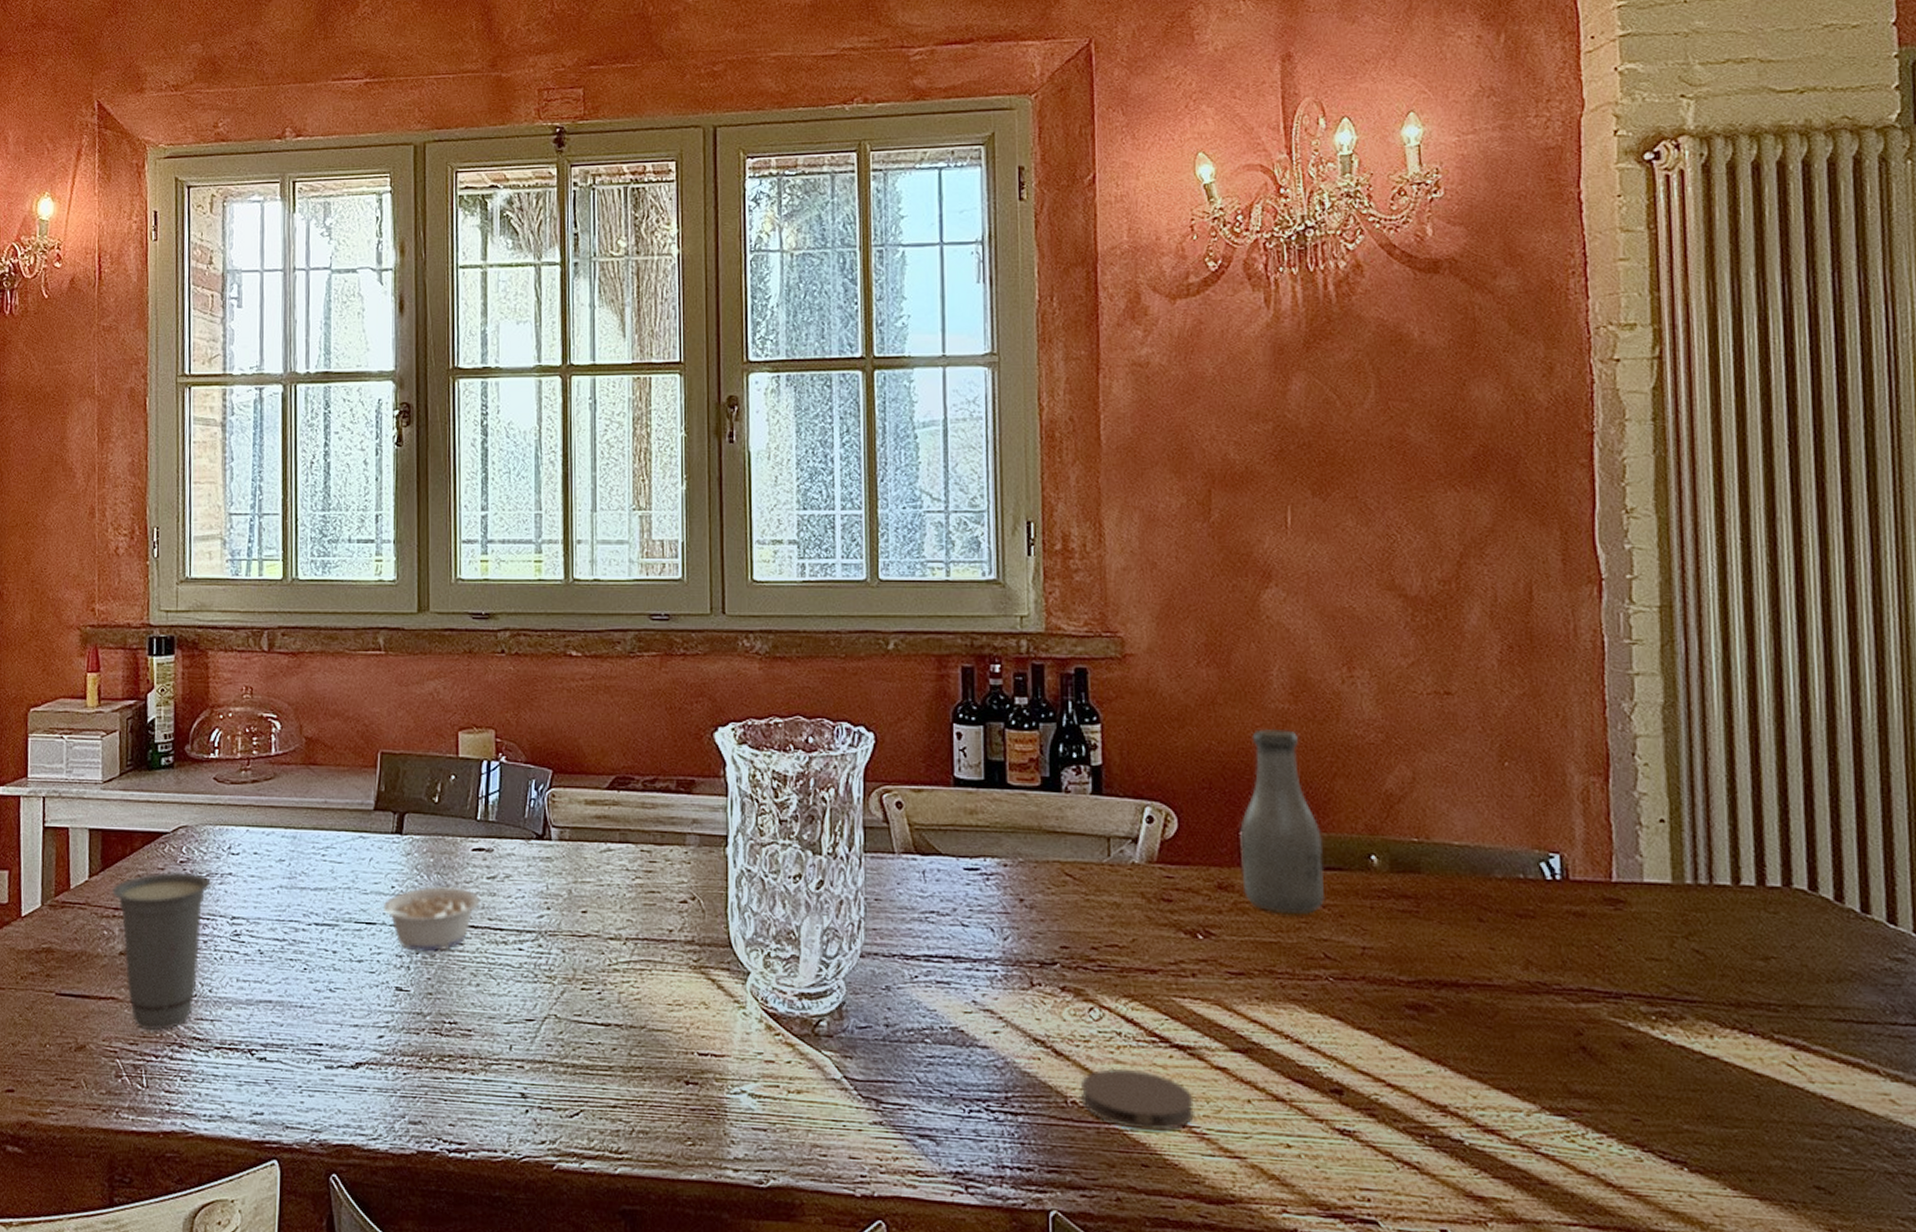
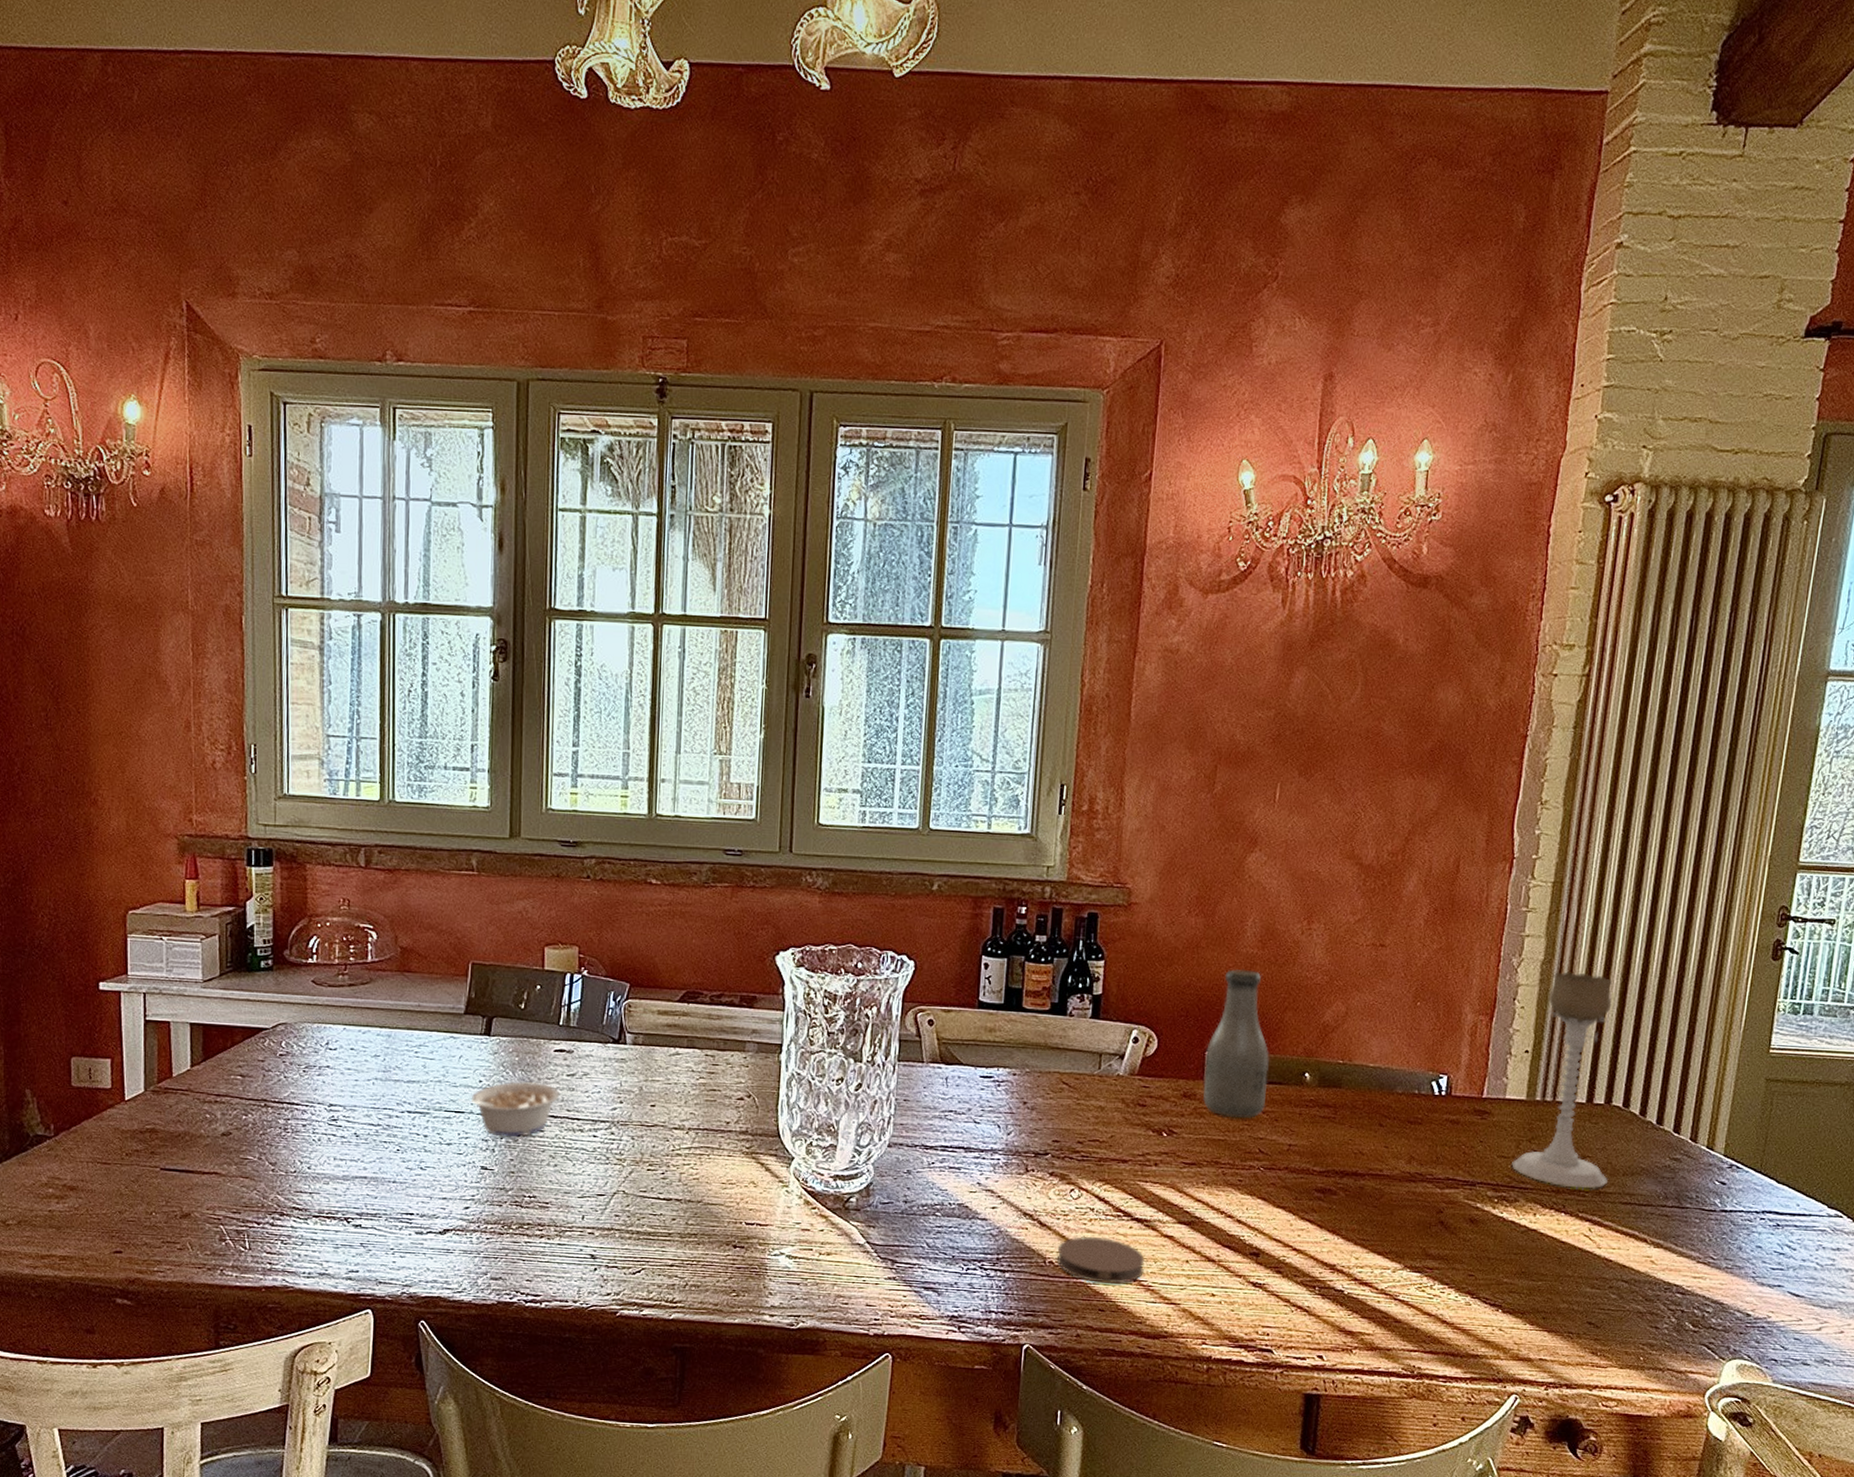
cup: present [112,871,211,1031] -> none [214,1063,309,1202]
candle holder: none [1667,717,1806,1002] -> present [1511,971,1613,1189]

